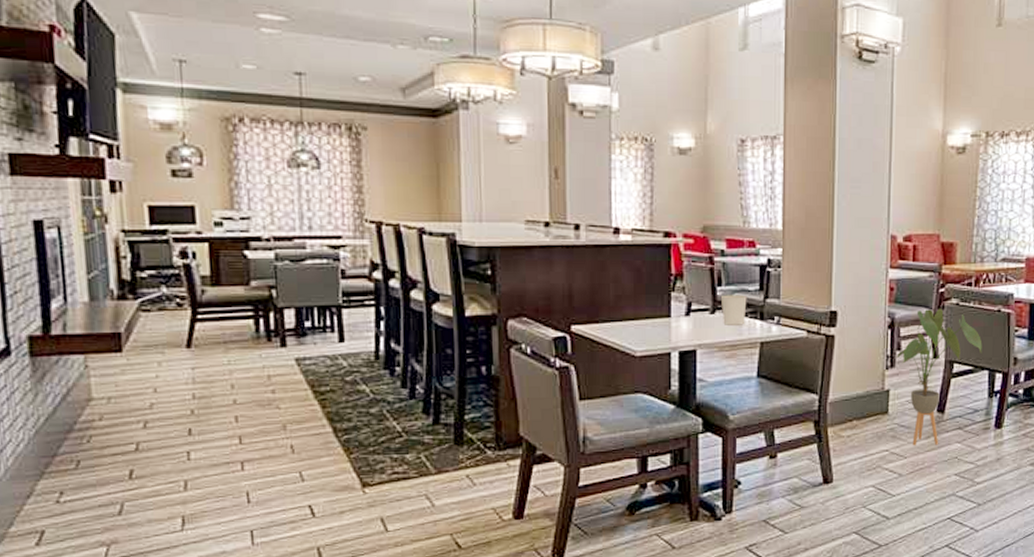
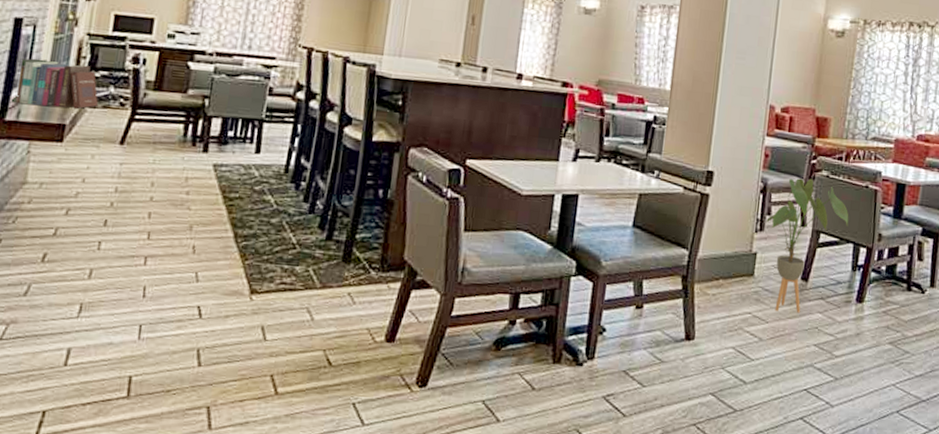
books: none [50,264,153,316] -> present [8,58,99,110]
dixie cup: present [720,295,747,325] -> none [606,145,631,176]

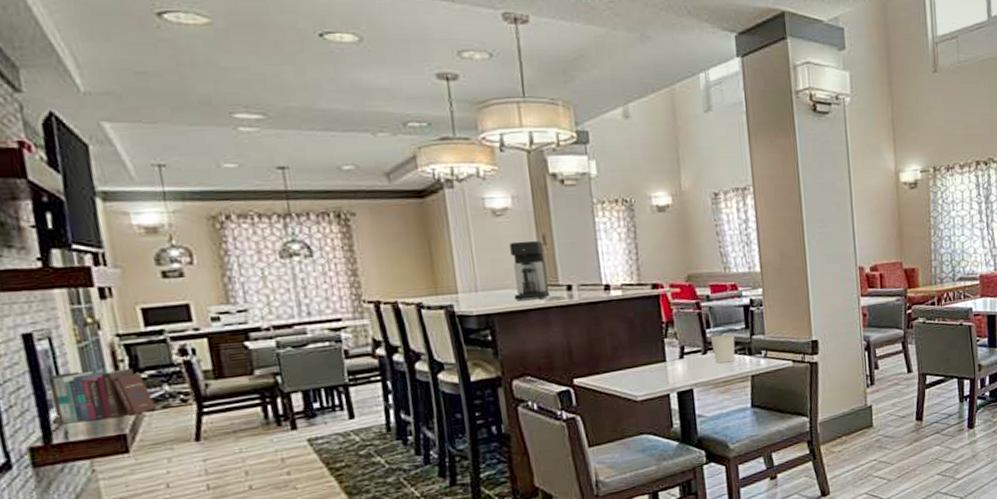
coffee maker: none [432,16,471,76] -> present [509,240,551,301]
dixie cup: none [606,145,631,176] -> present [710,334,735,364]
house plant: present [766,178,849,313] -> none [875,327,950,453]

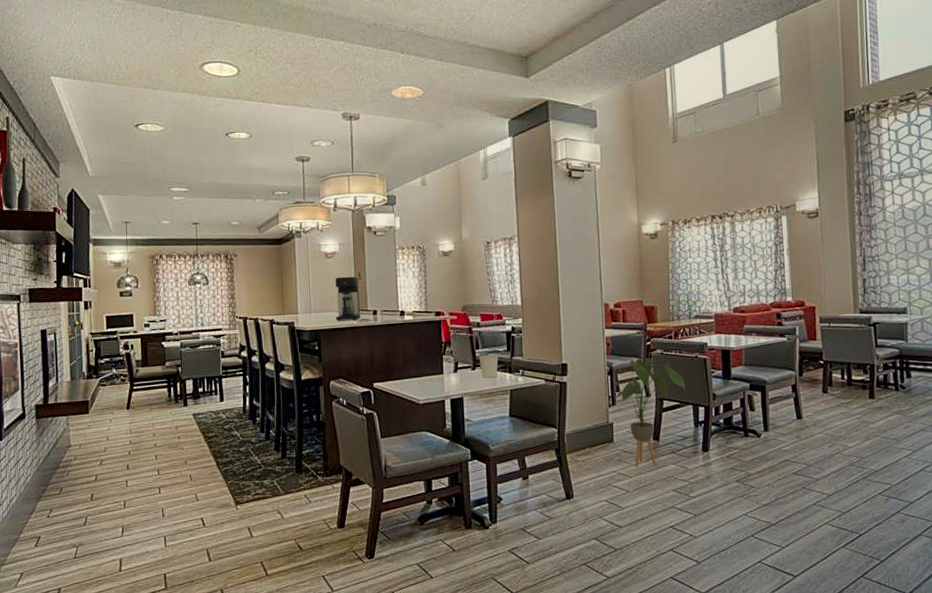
books: present [45,368,157,426] -> none [48,356,108,391]
house plant: none [875,327,950,453] -> present [616,357,686,468]

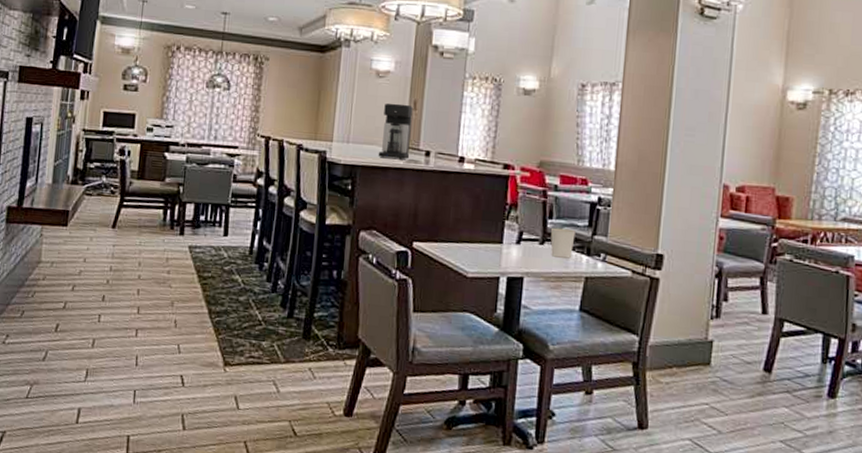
house plant: present [616,357,686,468] -> none [723,262,817,407]

